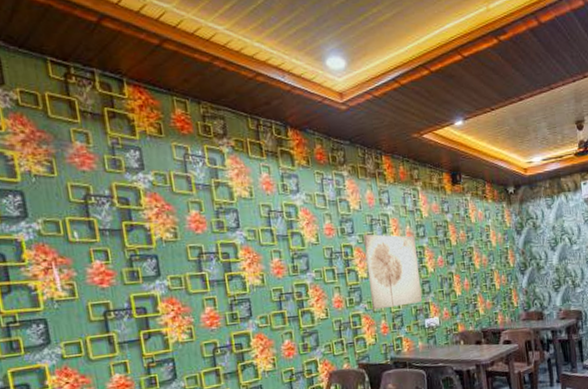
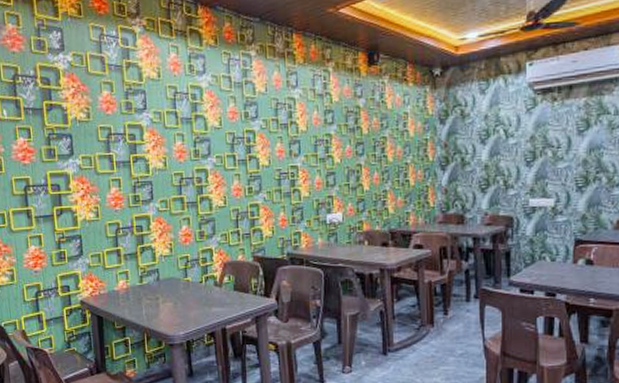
wall art: present [363,234,423,310] -> none [267,119,326,201]

